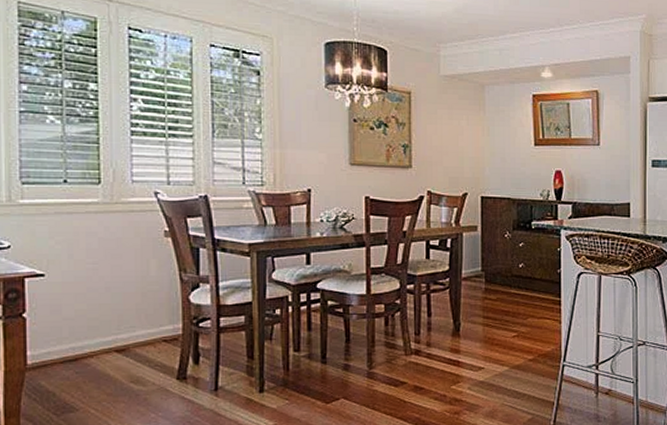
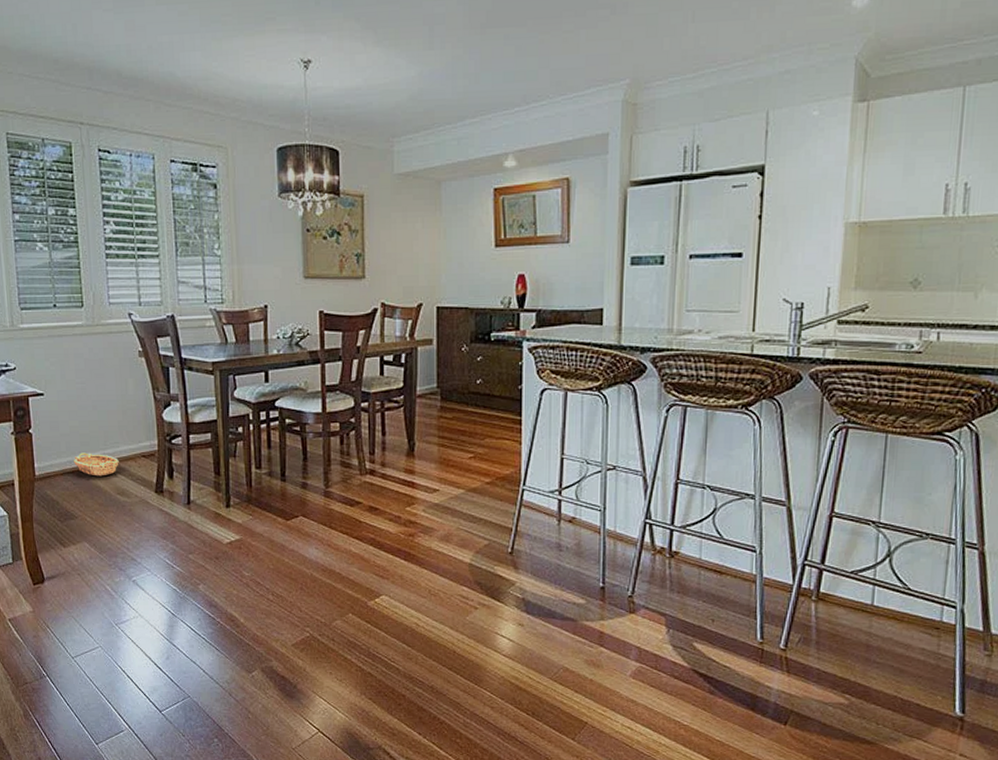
basket: none [78,338,135,364] -> present [74,452,119,477]

